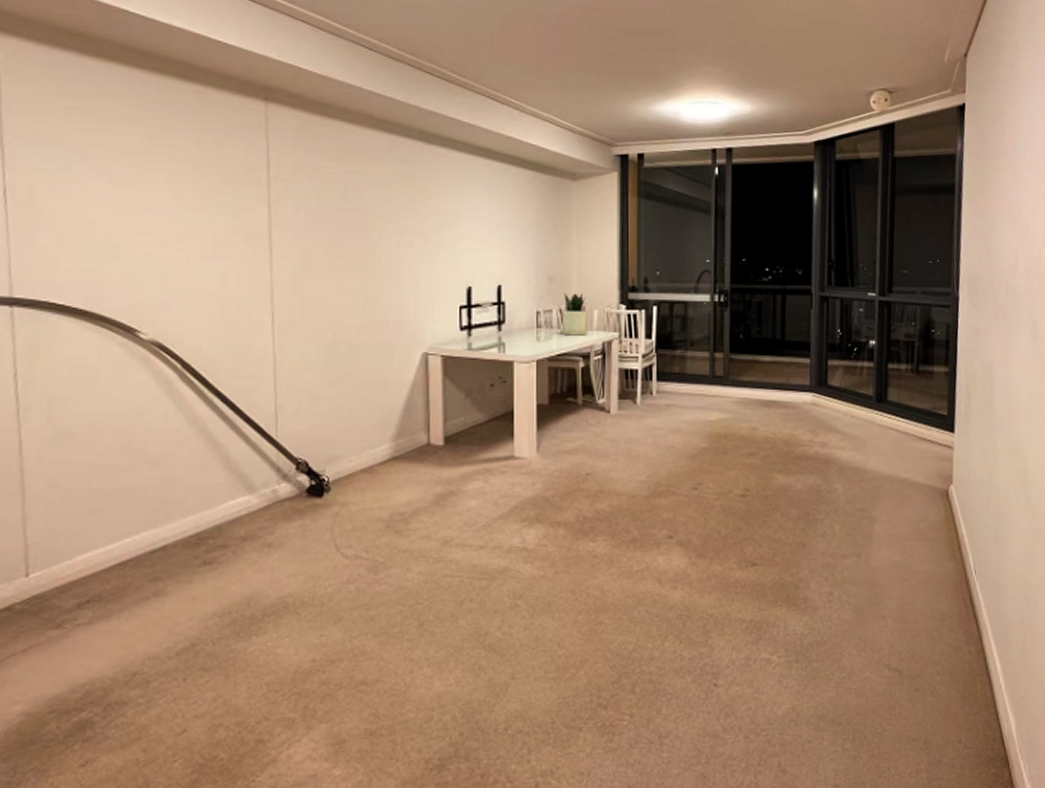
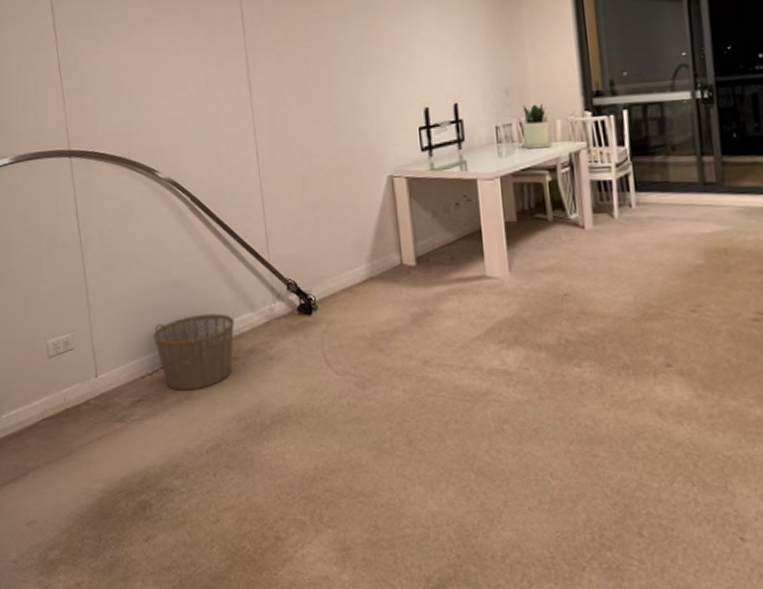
basket: none [115,496,226,587] -> present [153,313,234,391]

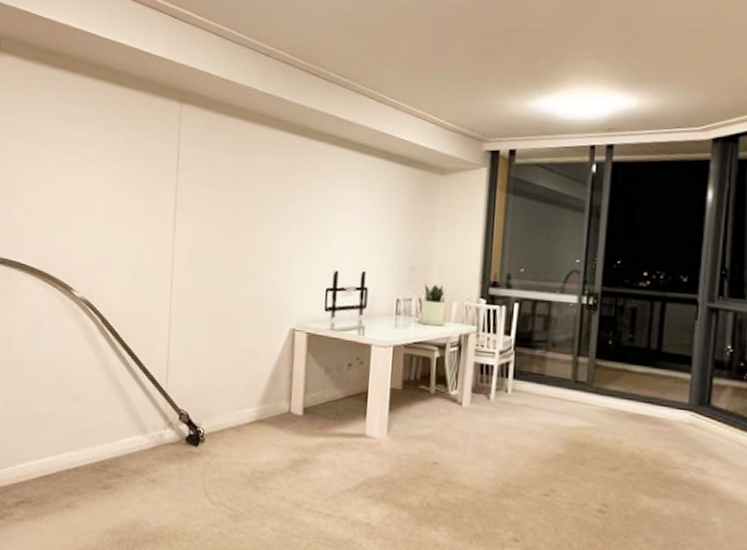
basket: present [153,313,234,391] -> none [45,429,125,500]

